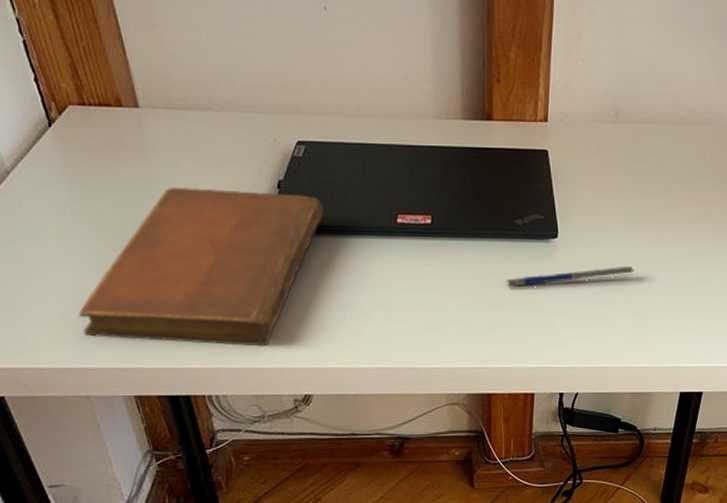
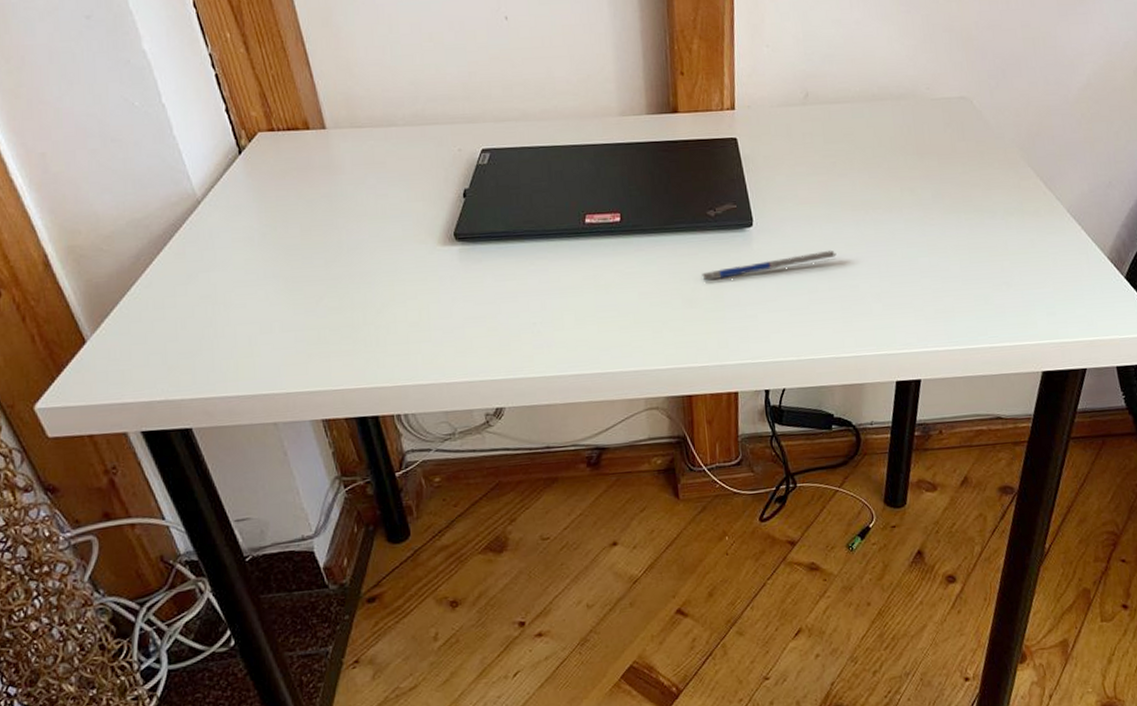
notebook: present [78,187,324,347] -> none [266,202,511,361]

